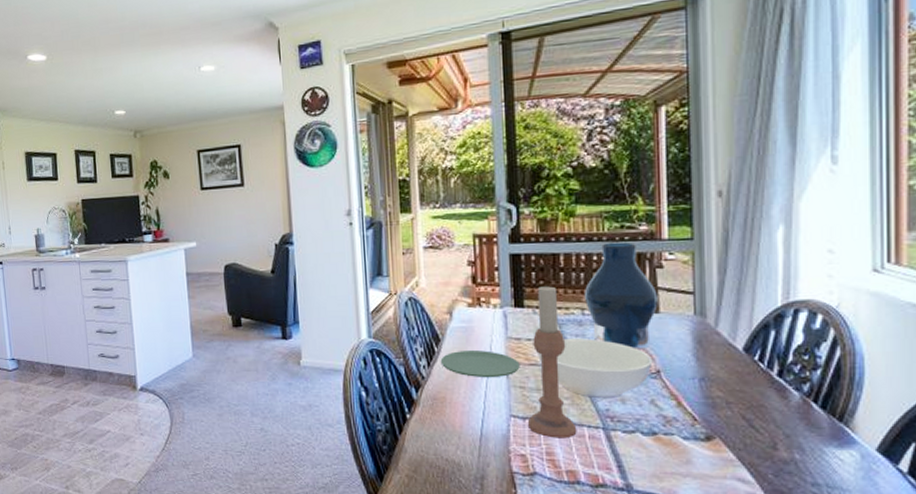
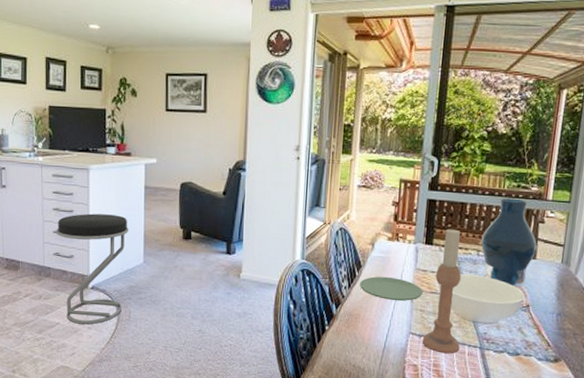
stool: none [98,307,175,430] -> present [56,213,129,325]

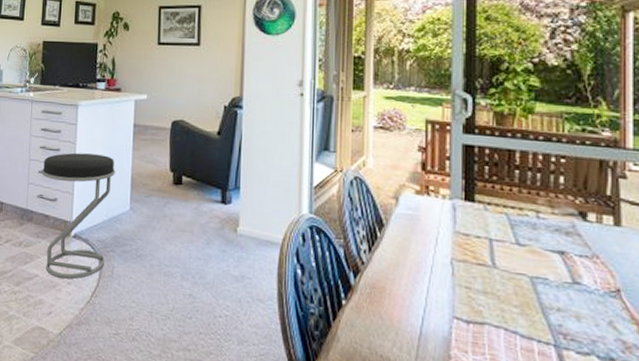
plate: present [359,276,423,301] -> none [382,239,467,274]
candlestick: present [423,228,462,354] -> none [472,181,526,351]
bowl: present [438,274,526,325] -> none [487,241,613,314]
vase: present [480,198,537,288] -> none [539,144,620,265]

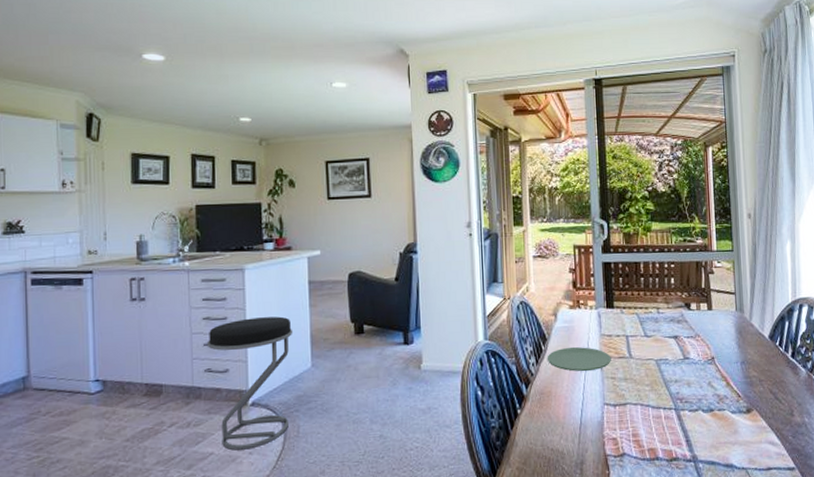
plate: none [382,239,467,274] -> present [547,347,611,371]

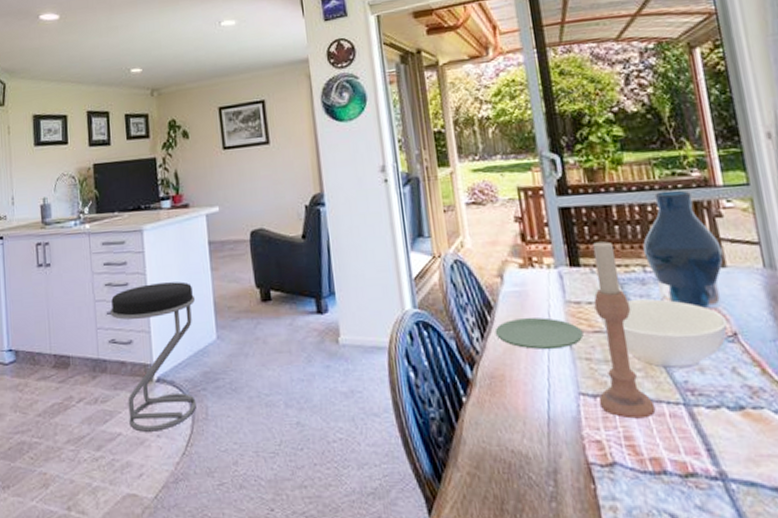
candlestick: none [618,288,656,421] -> present [592,240,656,419]
bowl: none [625,333,709,384] -> present [601,299,728,369]
vase: none [658,252,711,342] -> present [642,190,724,311]

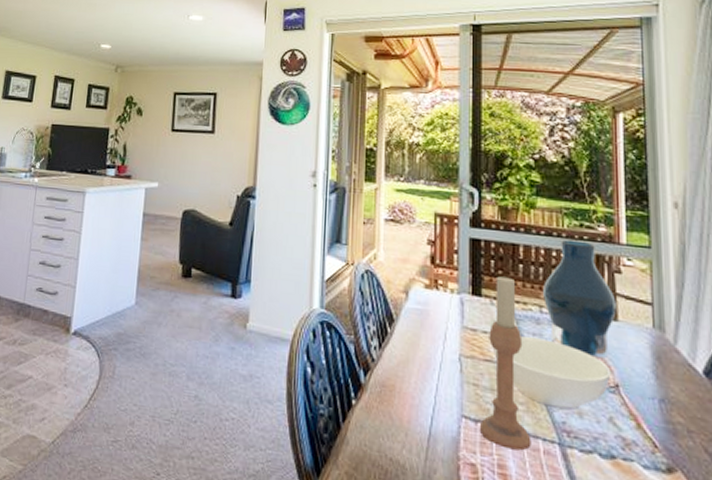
stool: present [109,281,196,432] -> none [41,242,122,381]
plate: present [494,317,584,349] -> none [392,335,475,370]

